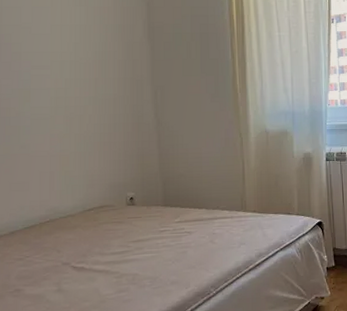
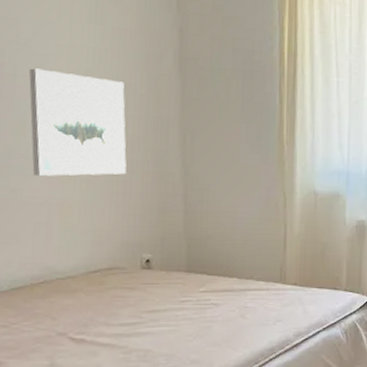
wall art: none [31,46,110,133] -> present [29,68,127,176]

